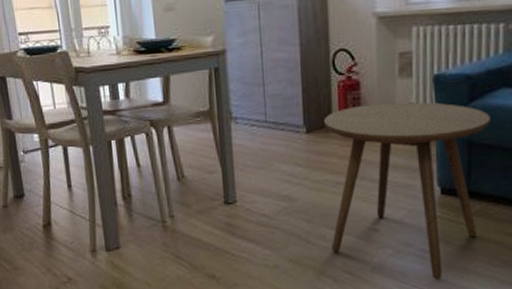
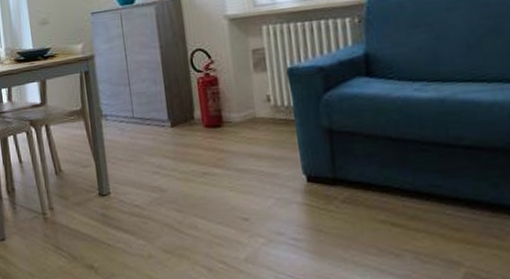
side table: present [324,102,490,279] -> none [186,93,349,269]

